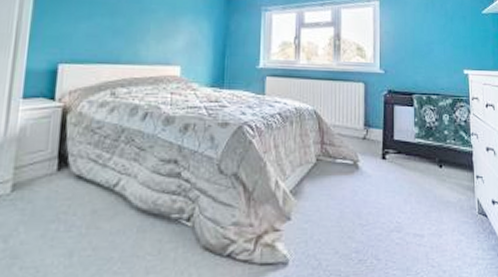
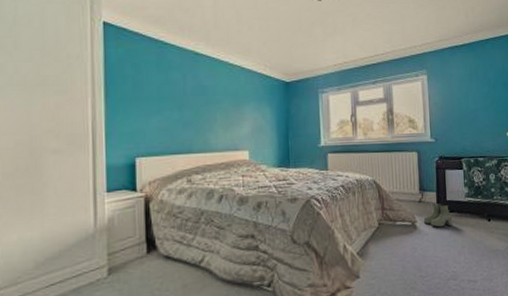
boots: none [366,141,399,170] -> present [423,202,453,228]

